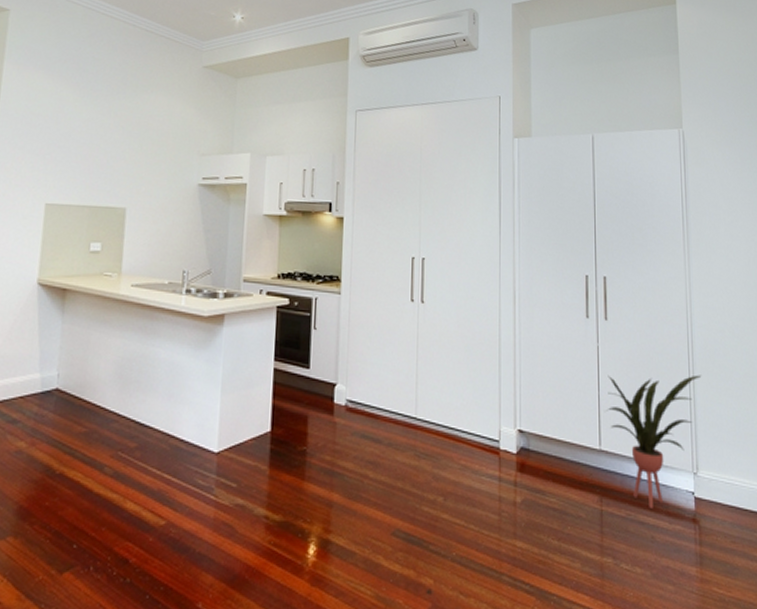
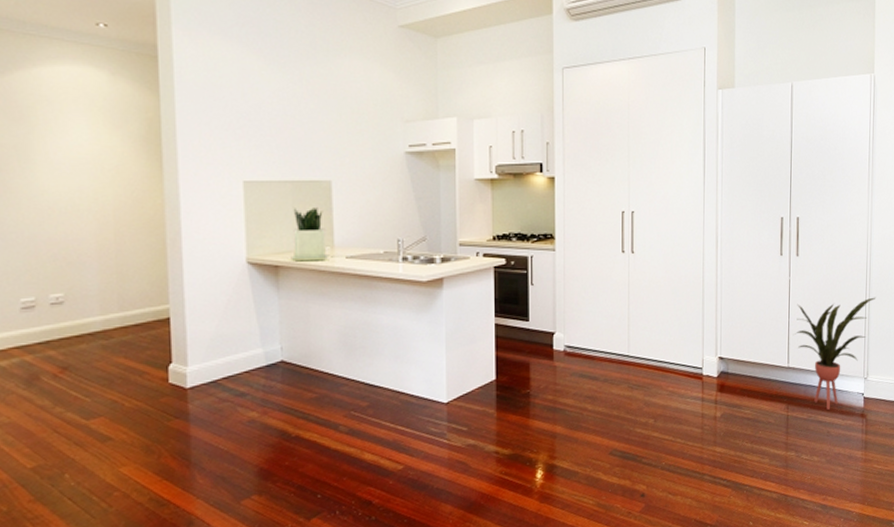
planter: none [78,232,116,287] -> present [290,208,329,262]

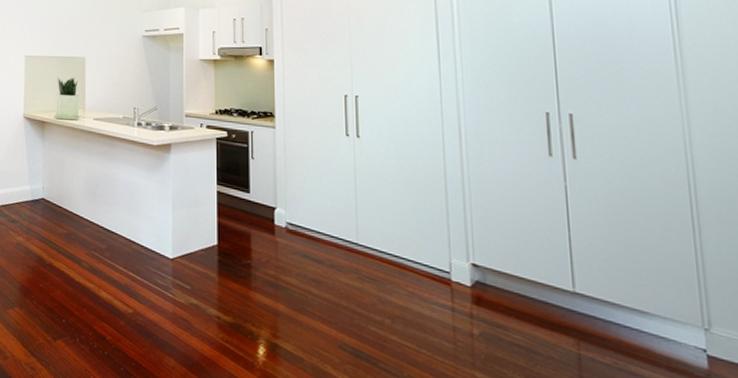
house plant: present [795,297,876,410] -> none [580,215,712,360]

